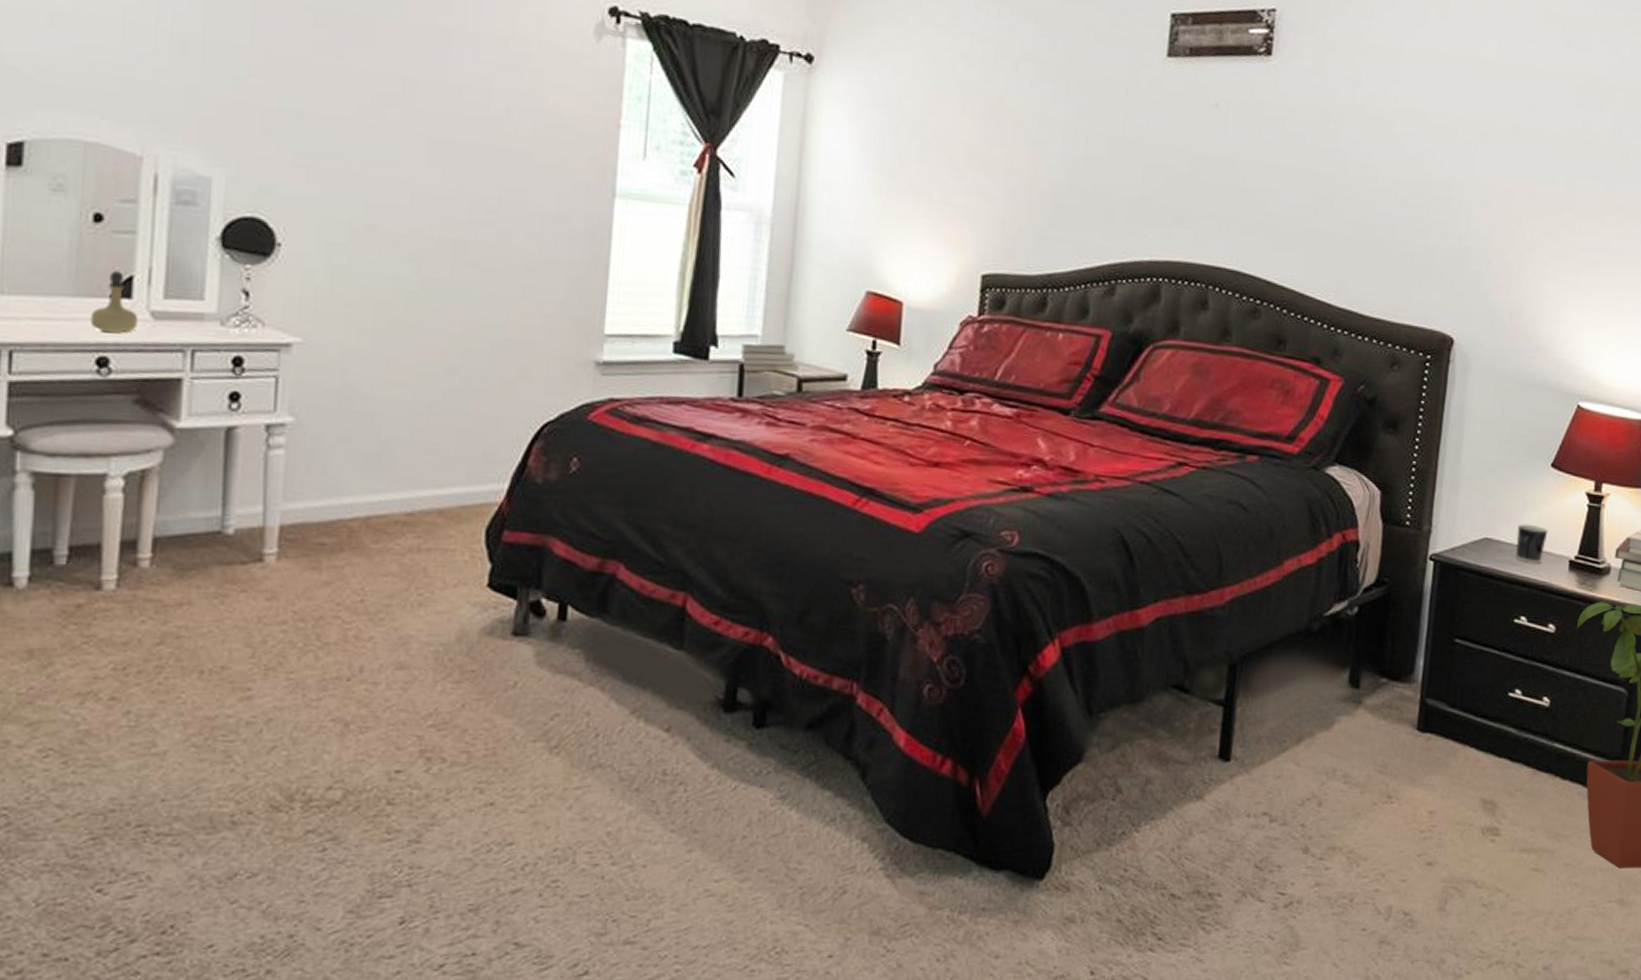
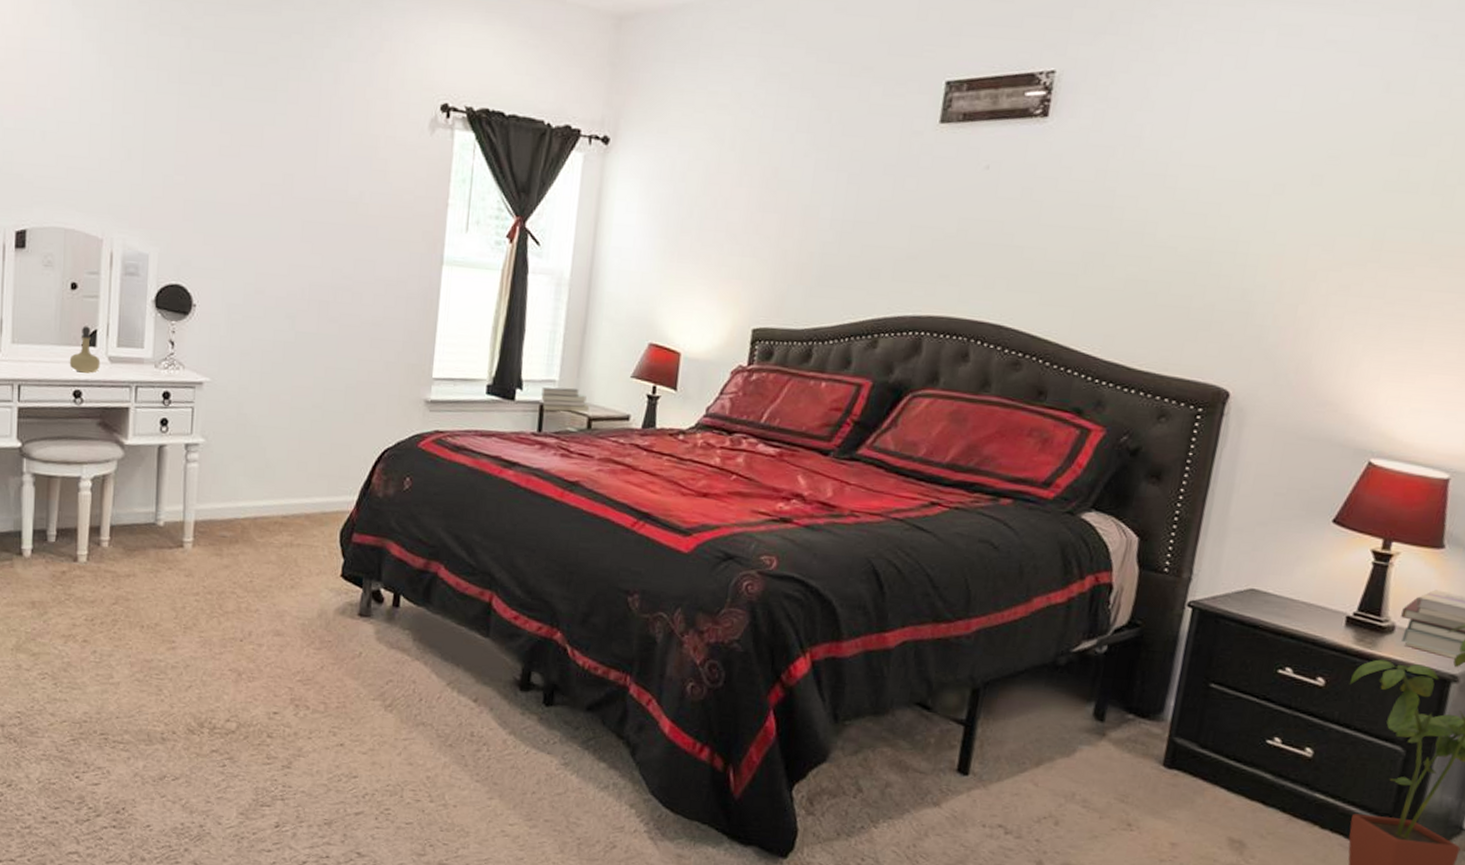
mug: present [1516,524,1548,563] -> none [1284,577,1324,617]

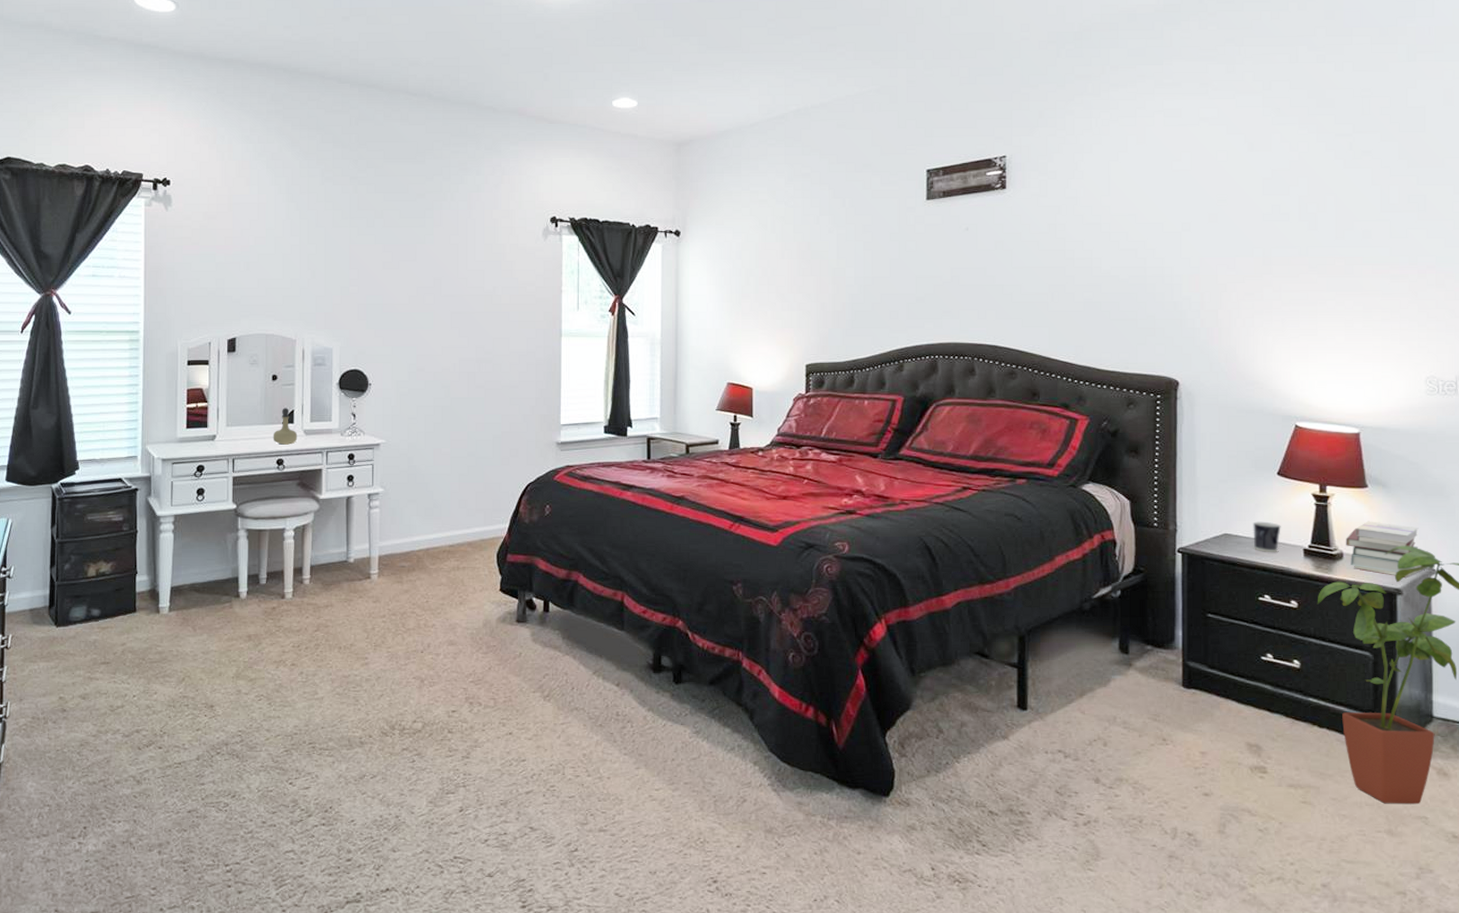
books: present [541,387,590,412] -> none [647,422,686,442]
mug: none [1284,577,1324,617] -> present [1253,521,1281,552]

